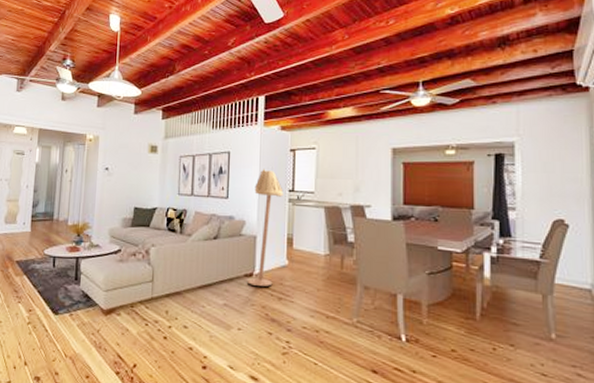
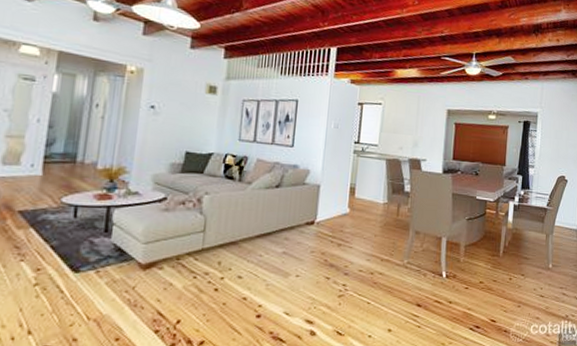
floor lamp: present [247,169,284,286] -> none [308,120,349,234]

